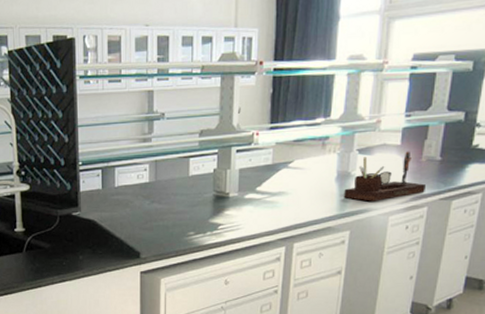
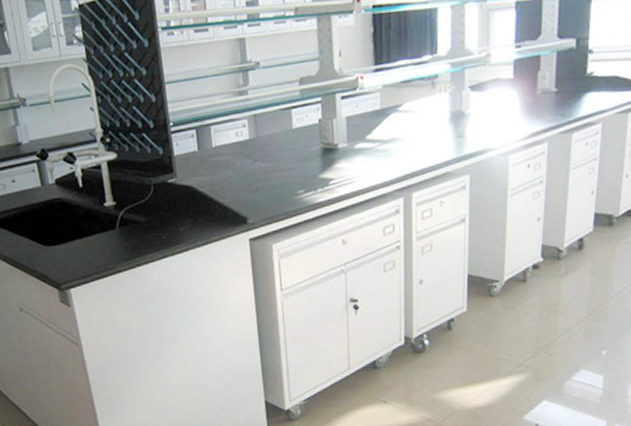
desk organizer: present [343,151,425,202] -> none [459,84,544,142]

